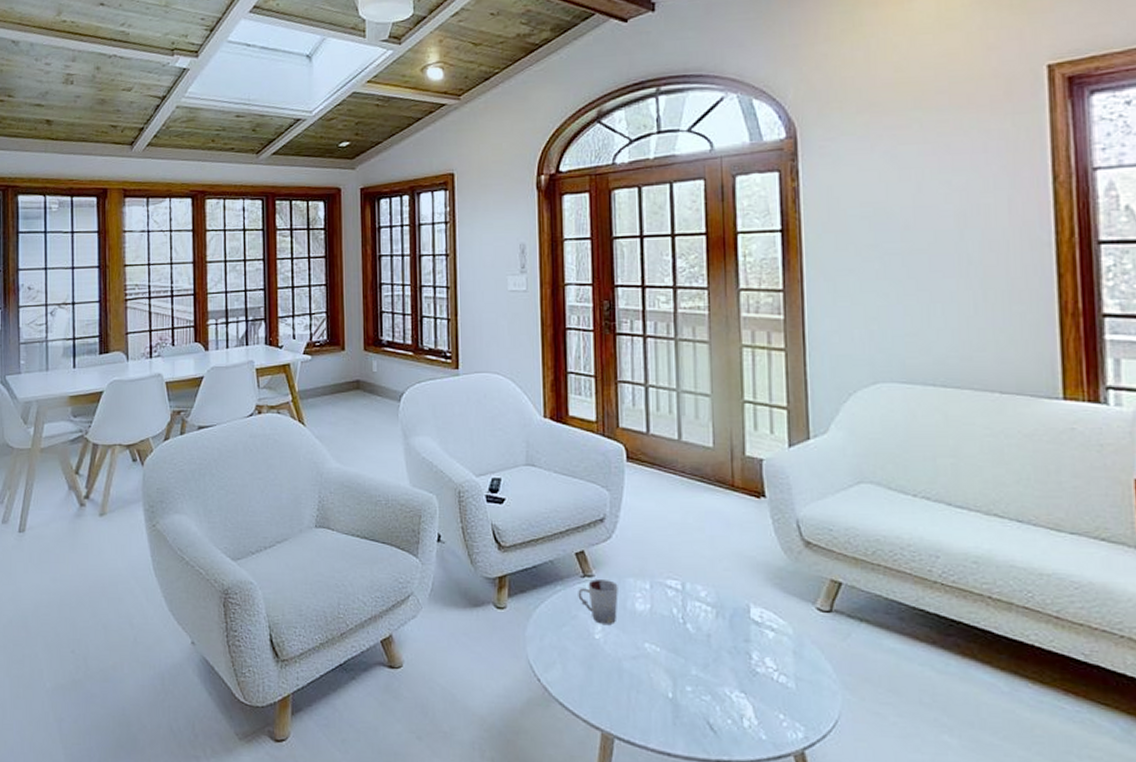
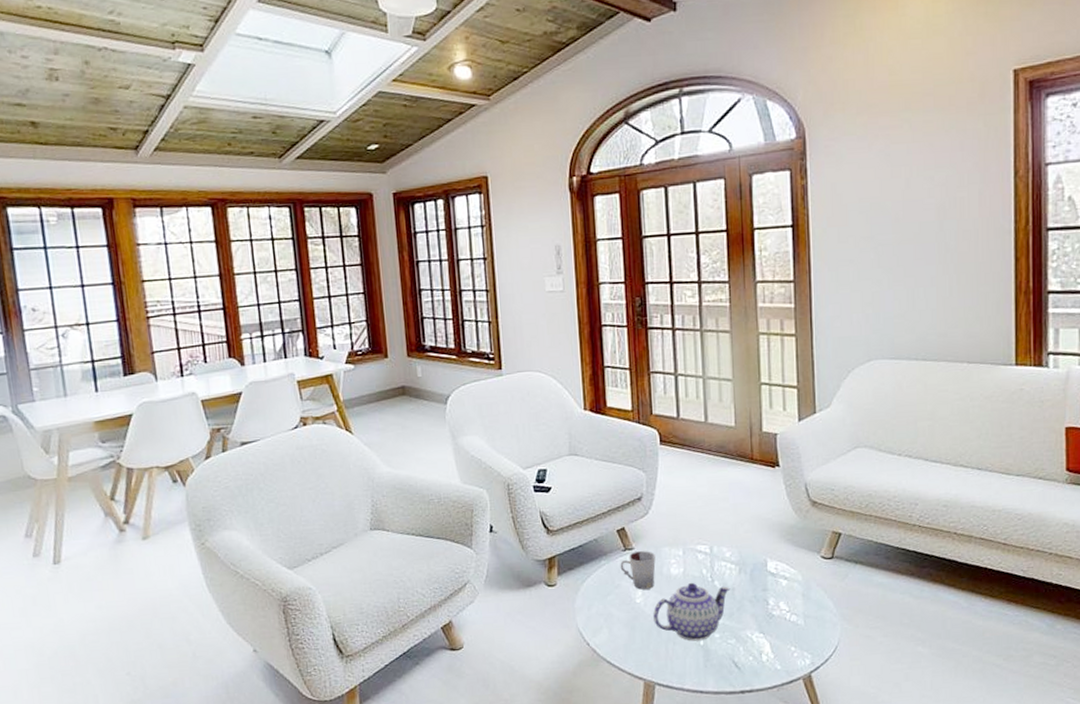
teapot: none [614,622,706,693] -> present [653,582,731,641]

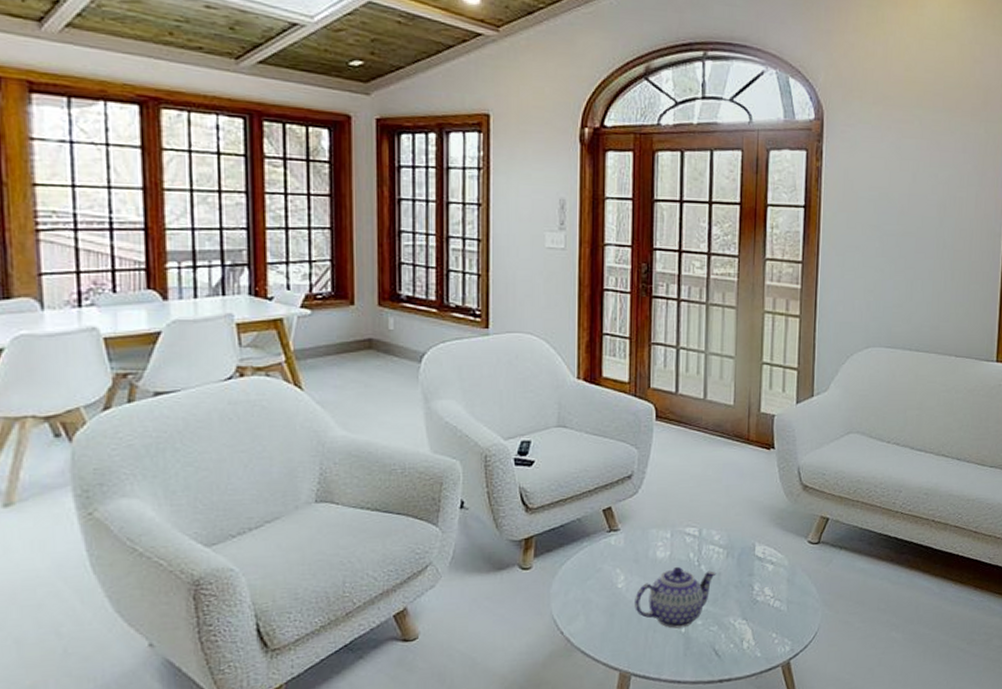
cup: present [620,551,656,590] -> none [603,532,642,574]

